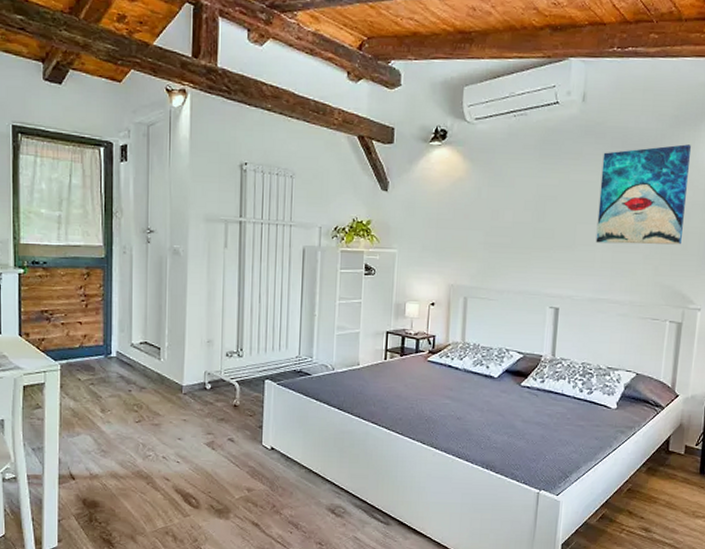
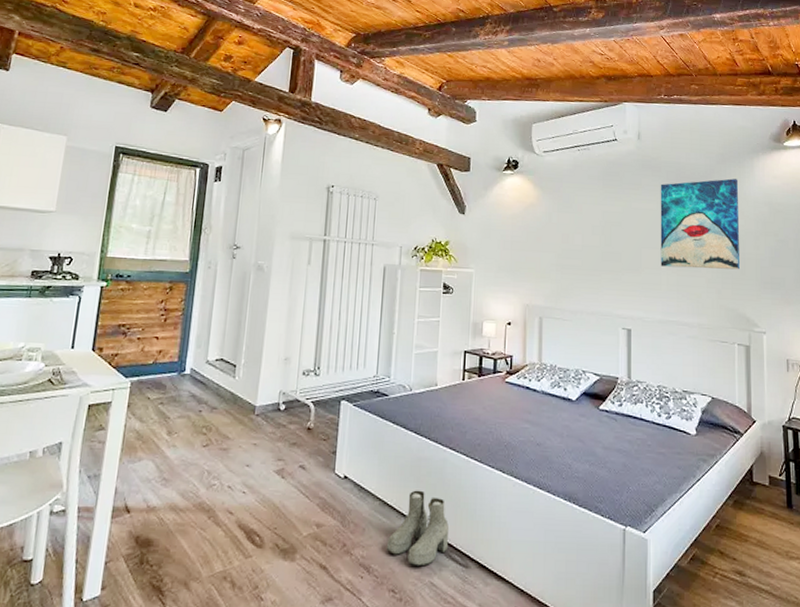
boots: none [312,459,371,524] -> present [386,490,449,567]

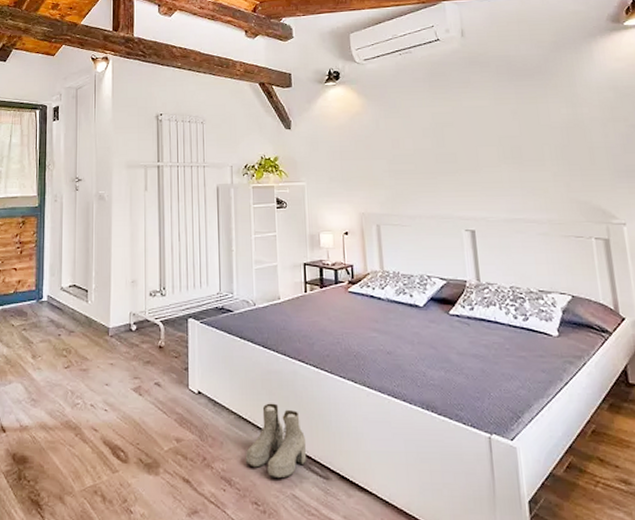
wall art: present [660,178,740,270] -> none [490,66,588,163]

